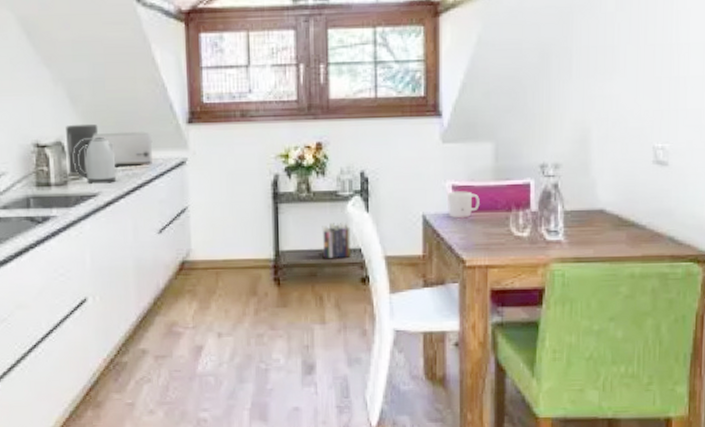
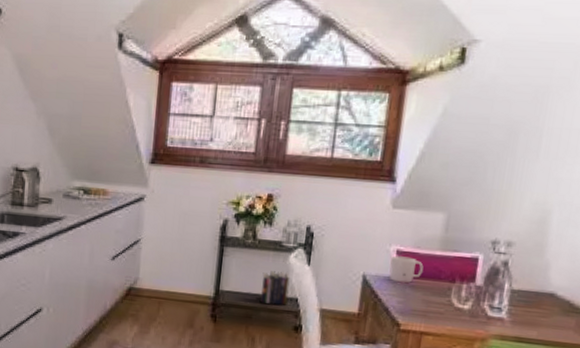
coffee maker: present [66,123,99,175] -> none [40,154,71,199]
kettle: present [74,136,117,184] -> none [46,167,83,210]
toaster: present [92,131,153,166] -> none [64,164,117,198]

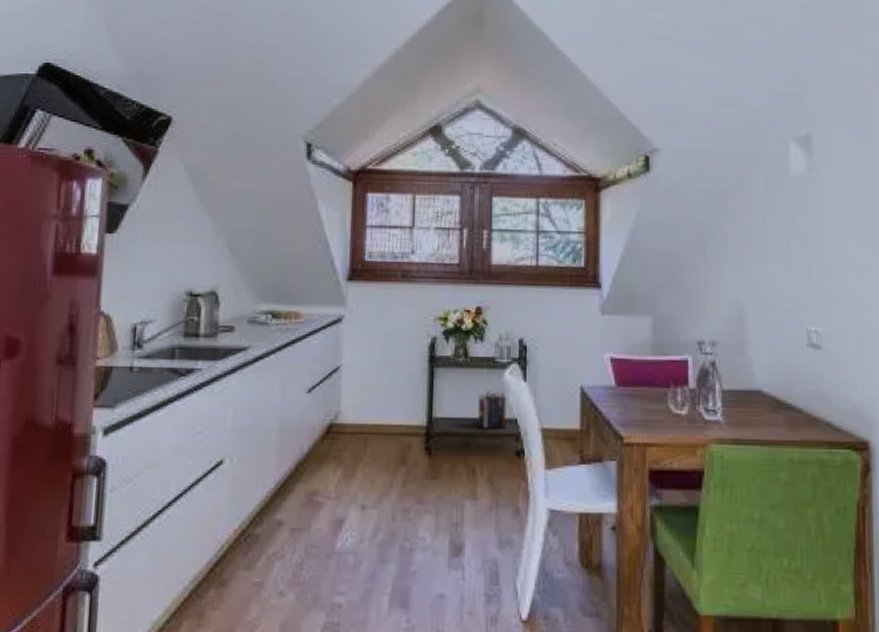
mug: present [389,256,424,283] -> none [606,364,638,391]

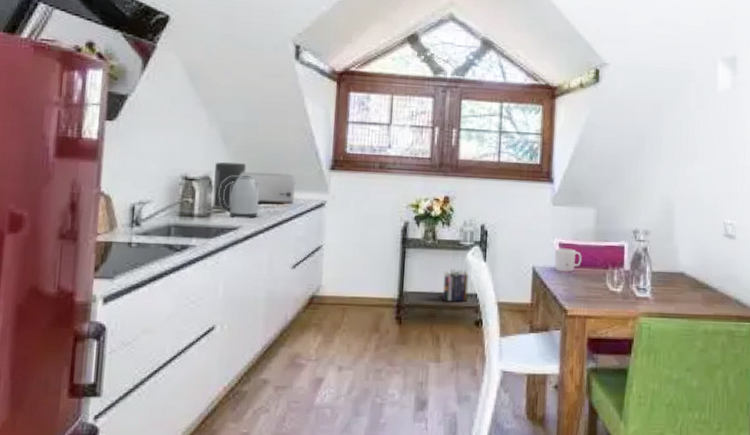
coffee maker: none [219,274,256,327] -> present [212,161,247,209]
kettle: none [227,288,271,337] -> present [219,174,260,219]
toaster: none [248,285,310,321] -> present [240,172,296,205]
mug: none [606,364,638,391] -> present [554,248,582,272]

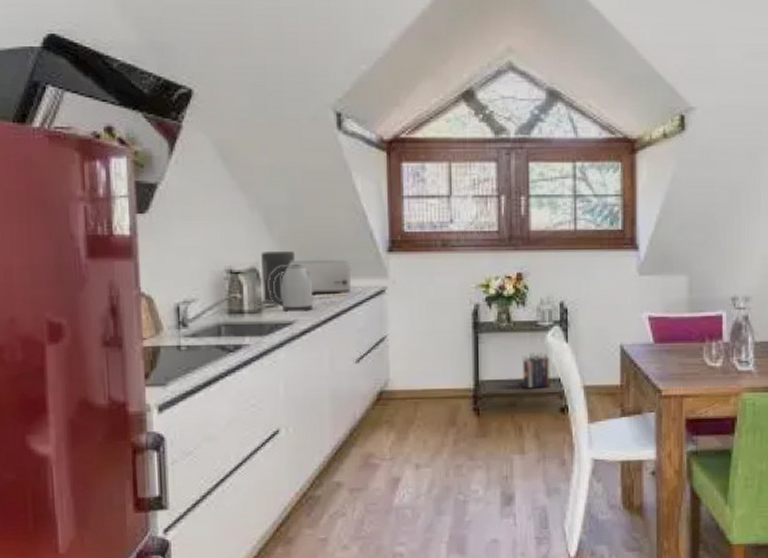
mug: present [554,248,582,272] -> none [644,322,675,348]

